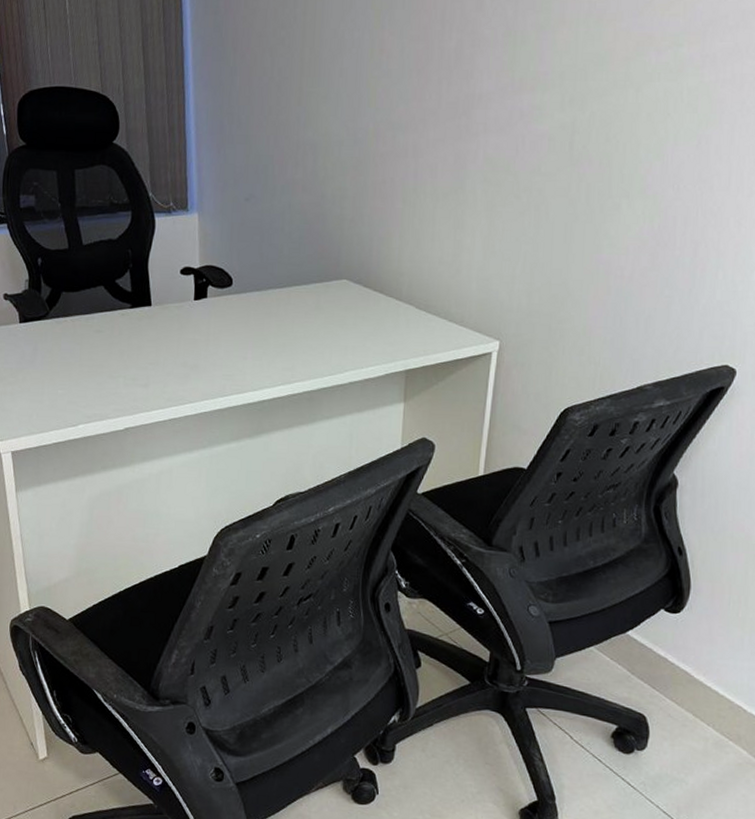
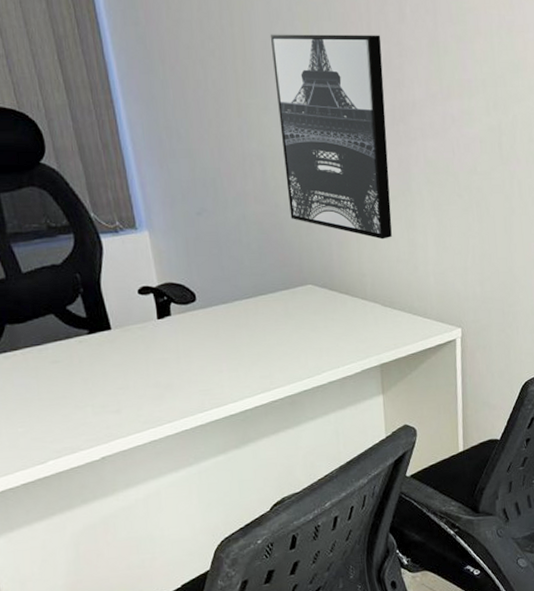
wall art: none [335,23,455,239] -> present [270,34,392,240]

